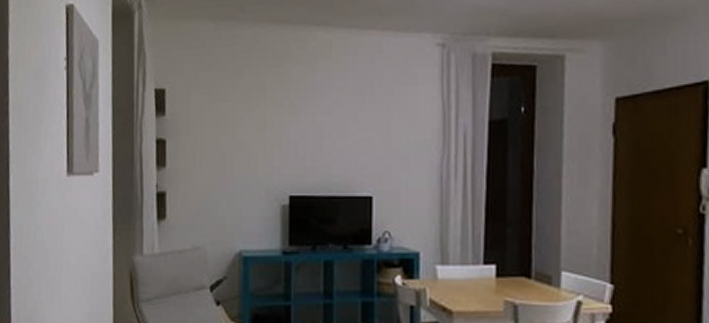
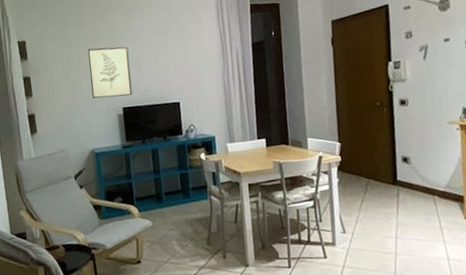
wall art: none [247,107,306,180] -> present [87,46,133,99]

